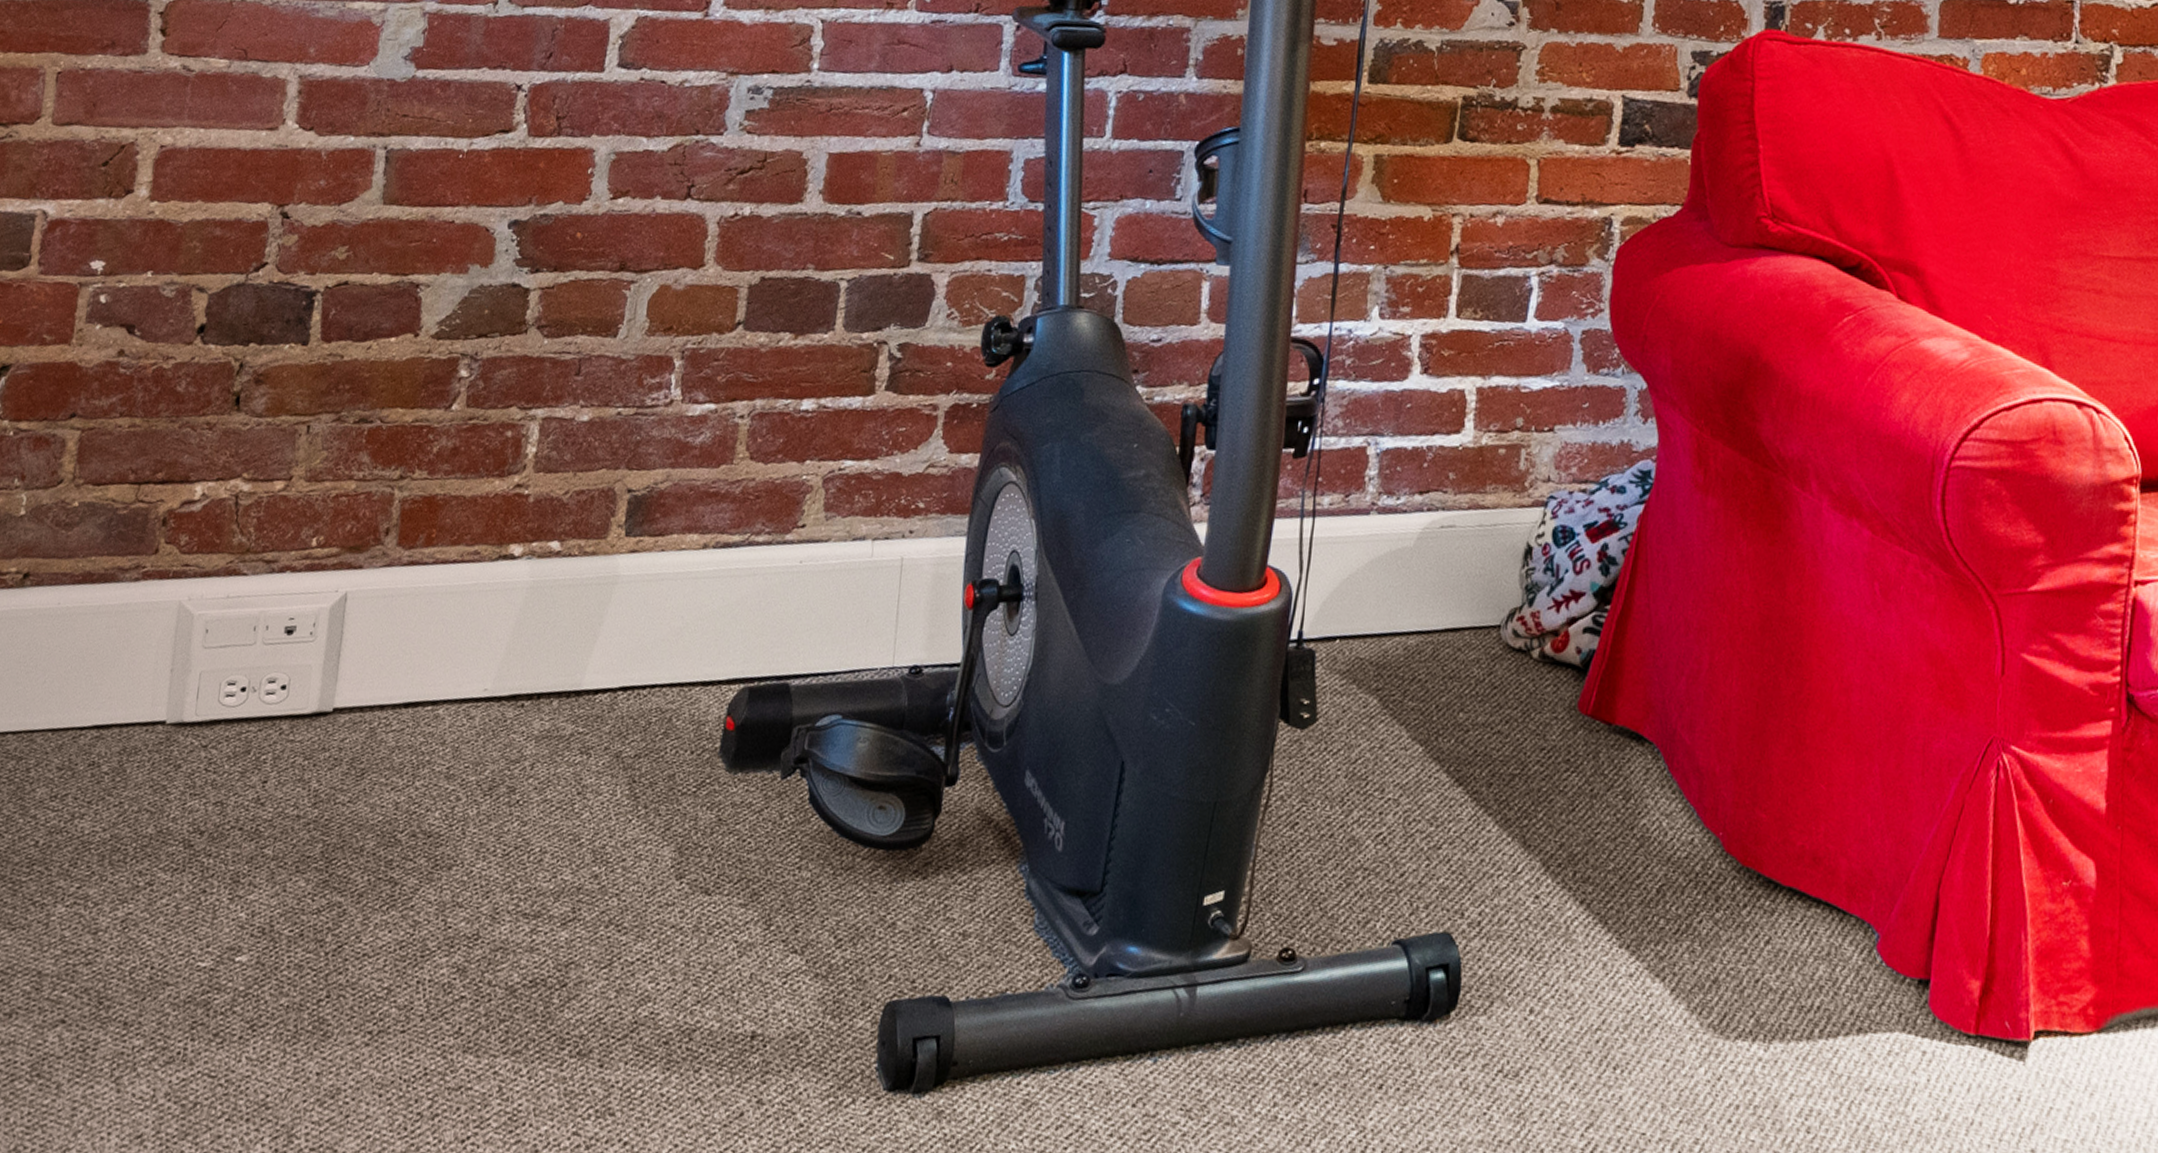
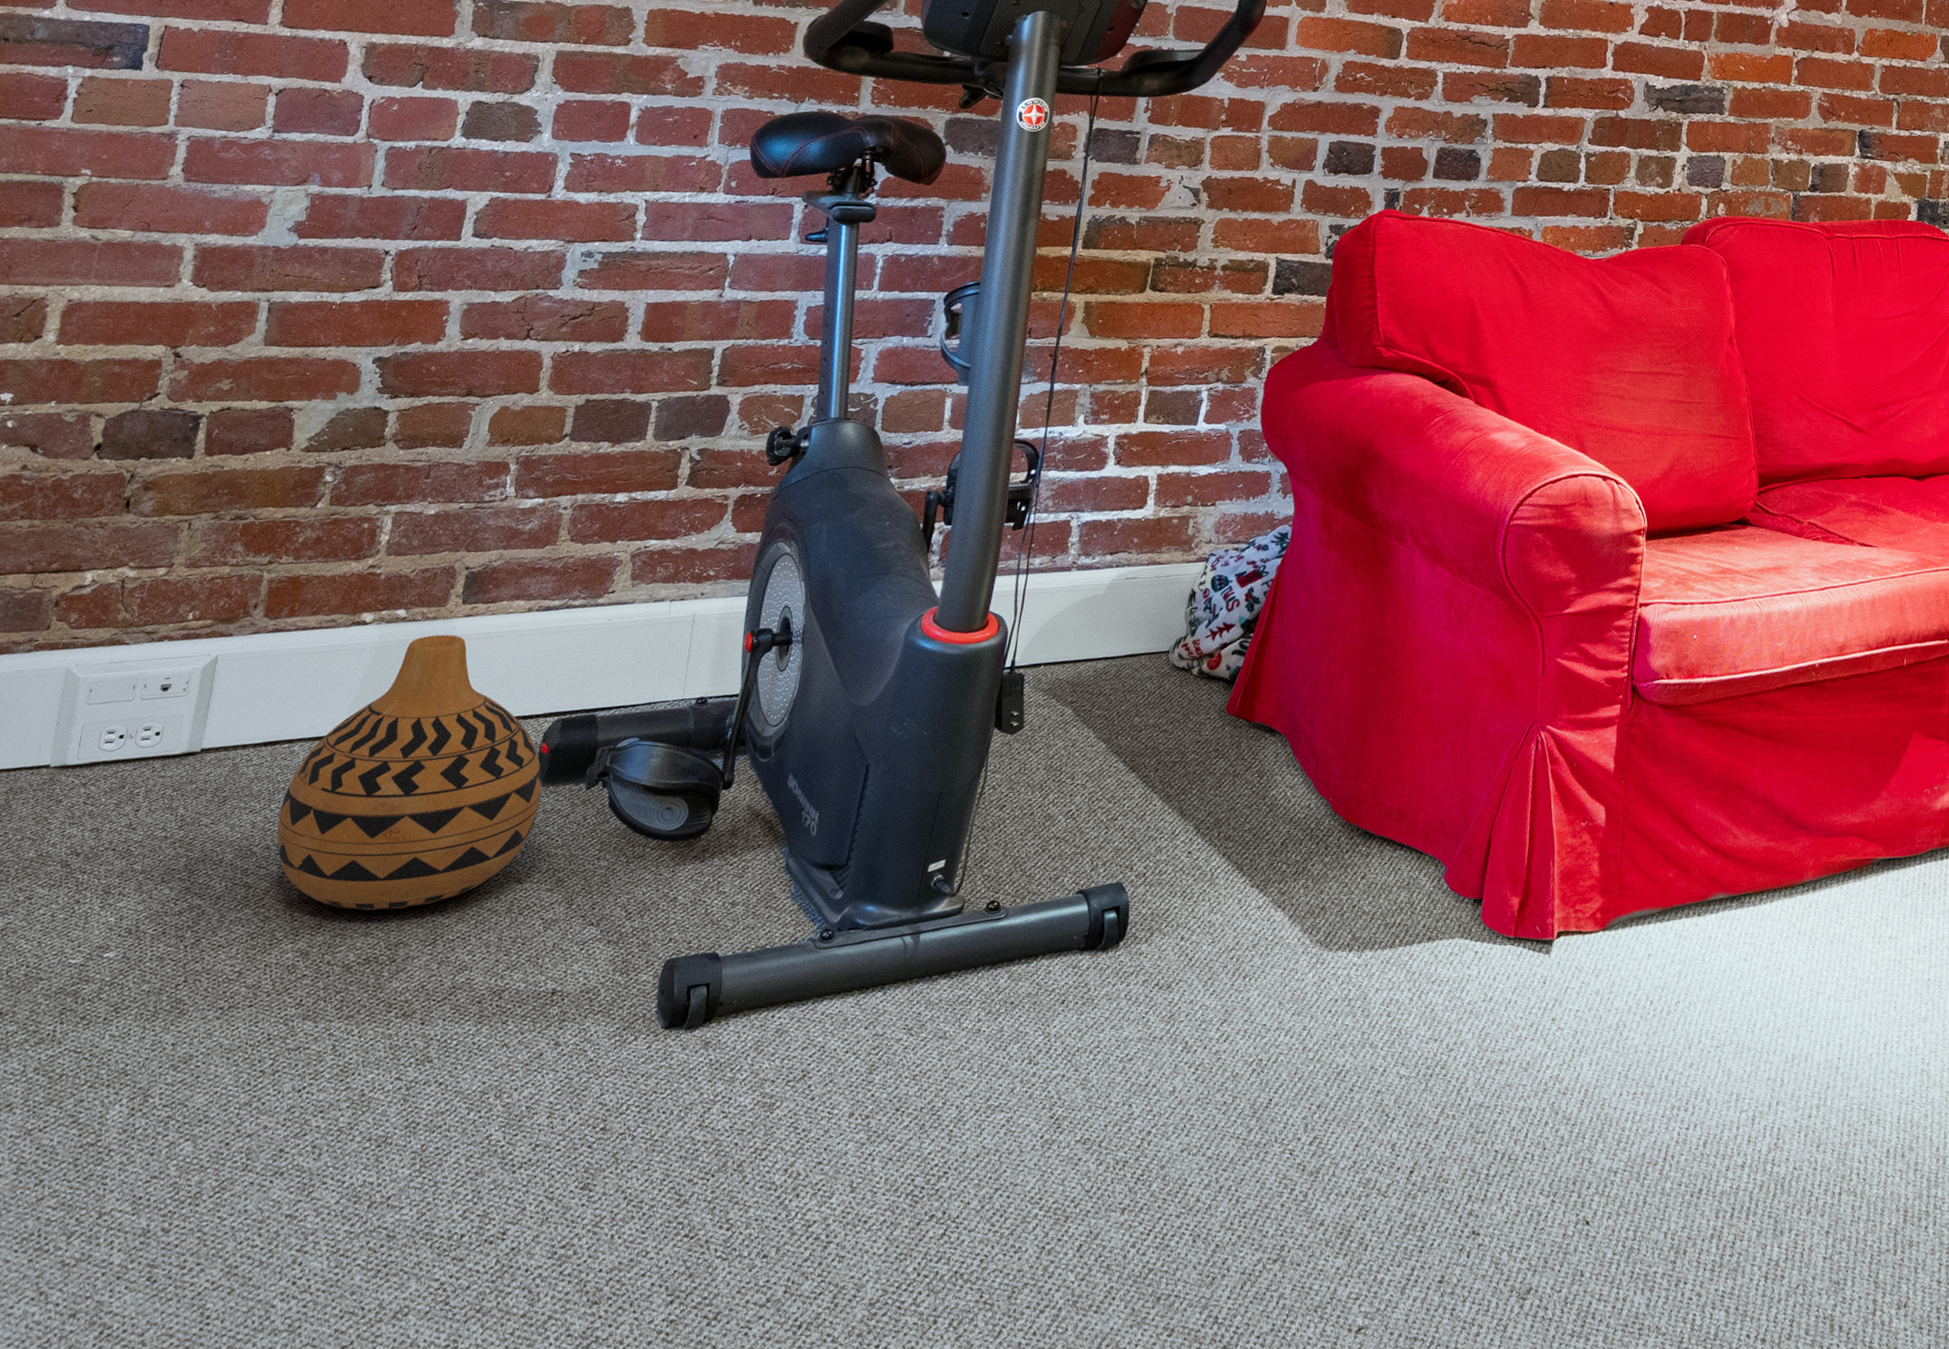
vase: none [423,574,729,921] -> present [276,634,542,911]

